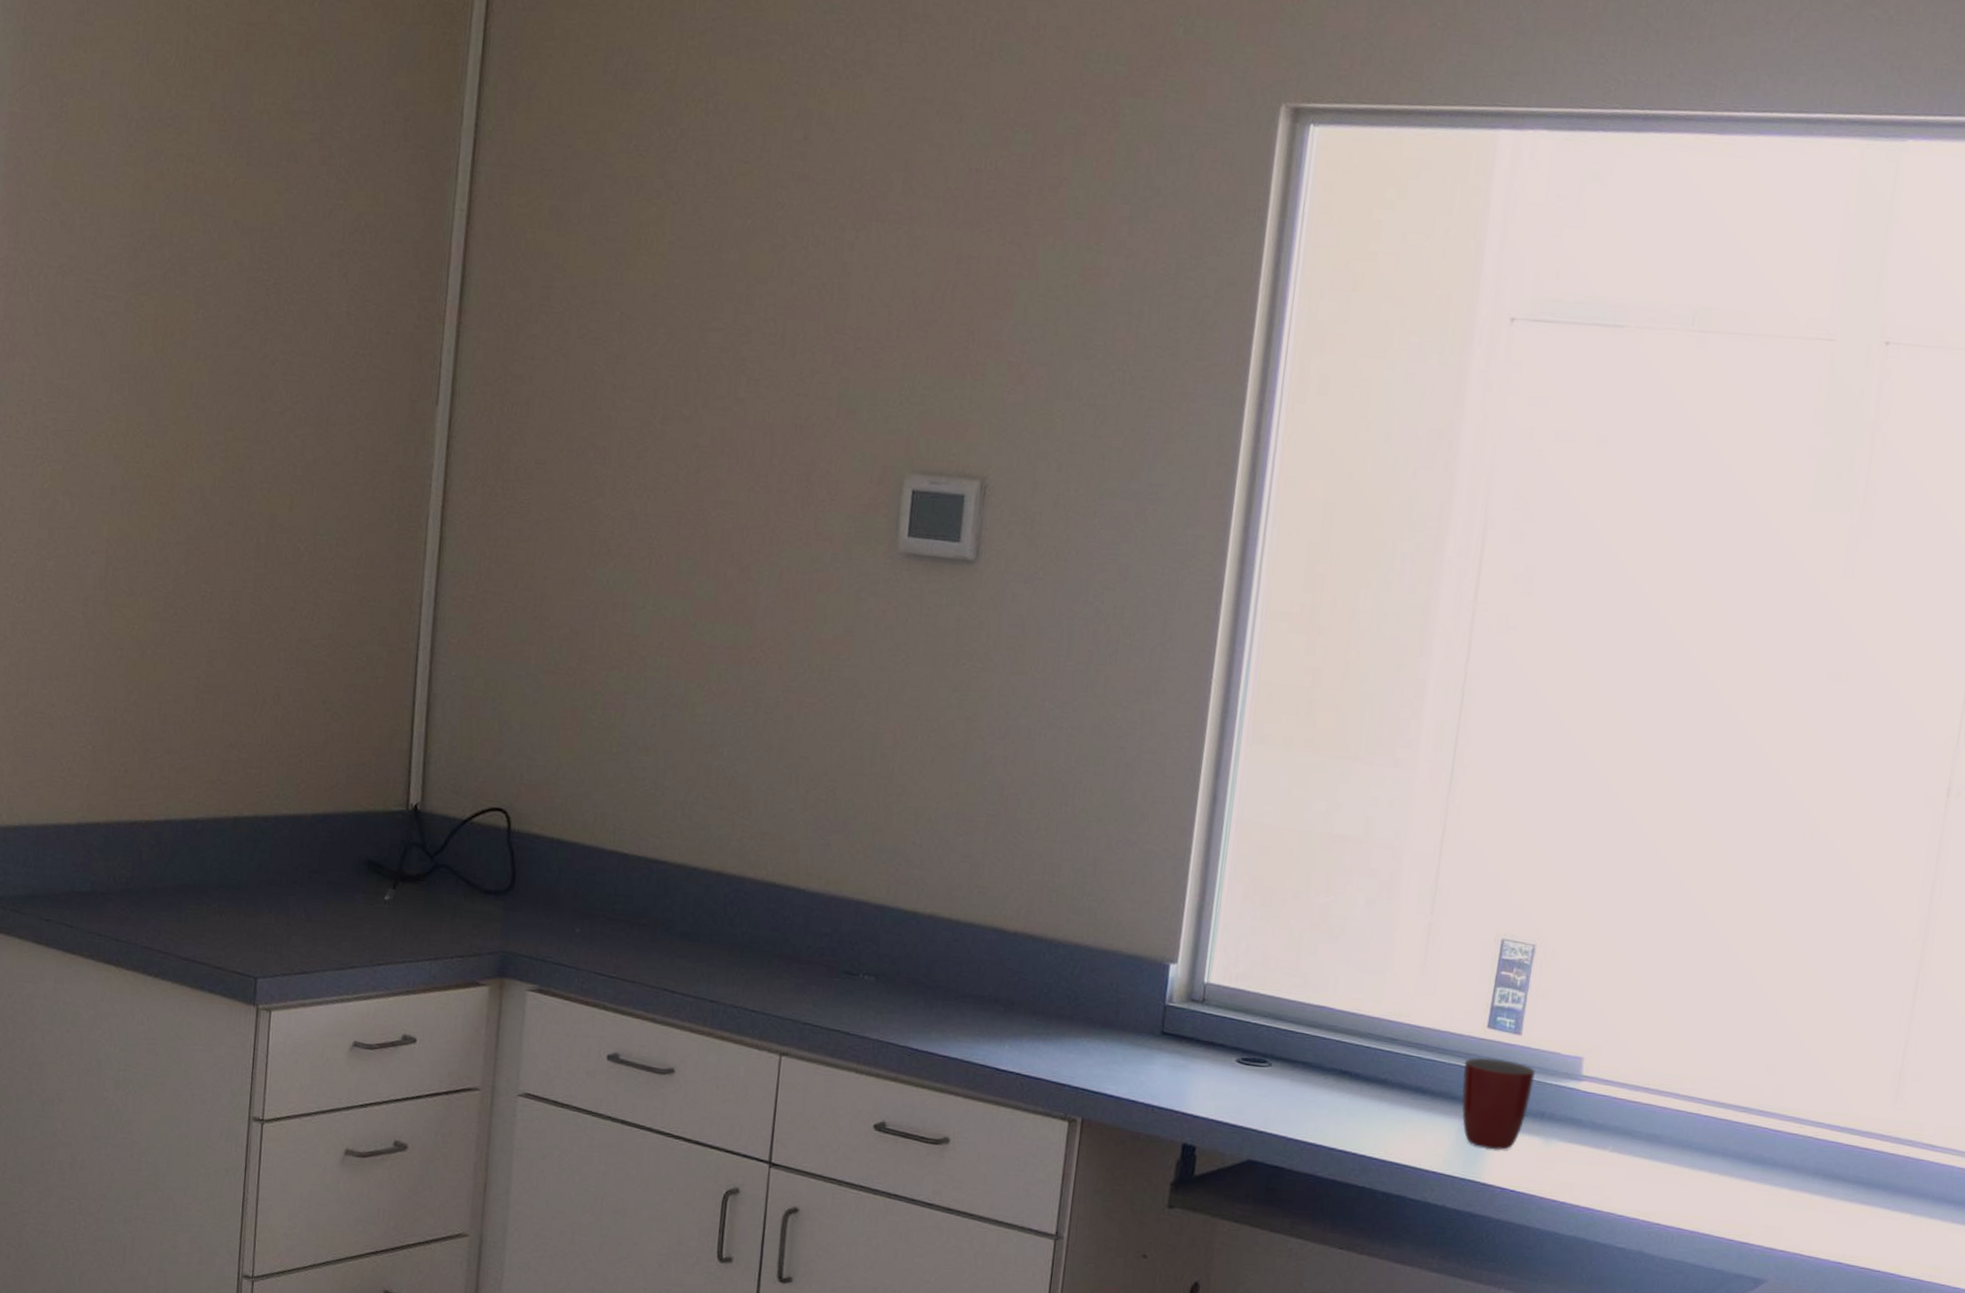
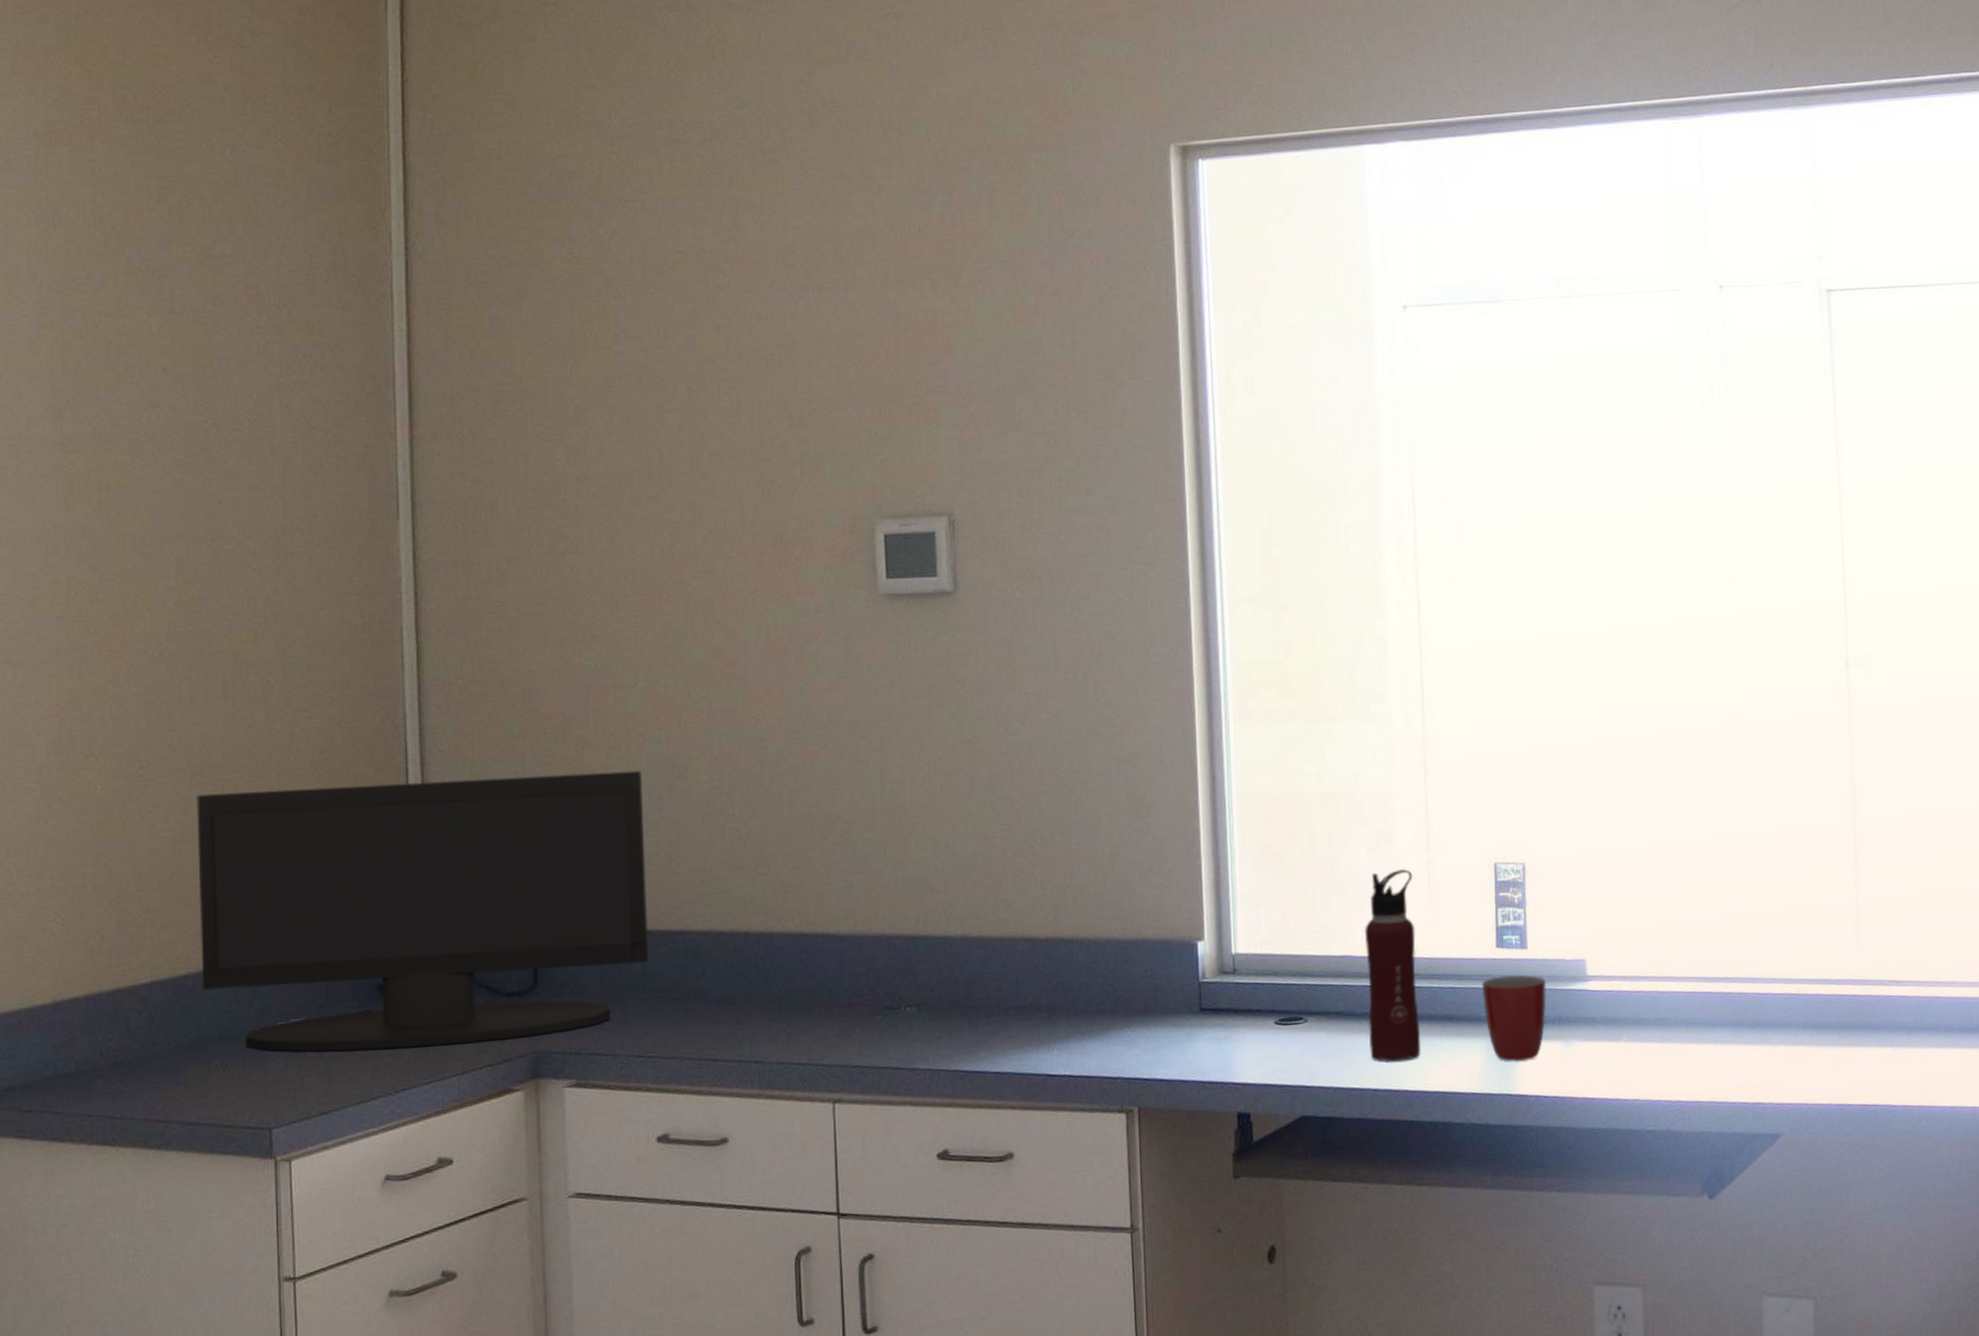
monitor: none [210,648,639,937] -> present [196,770,648,1052]
water bottle: none [1331,926,1411,1125] -> present [1364,868,1421,1062]

